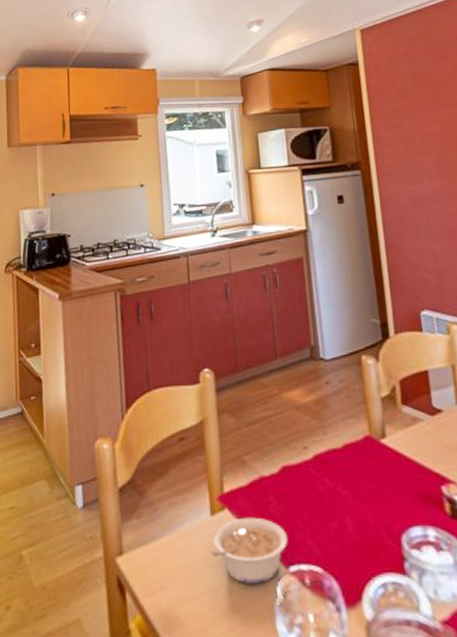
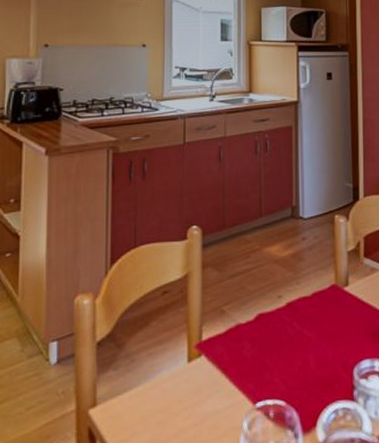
legume: present [210,517,288,584] -> none [184,361,258,422]

